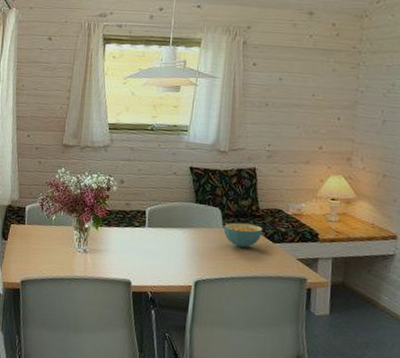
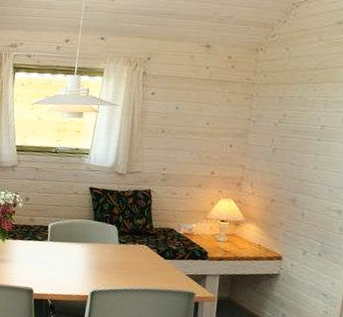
cereal bowl: present [223,222,263,249] -> none [119,239,156,264]

